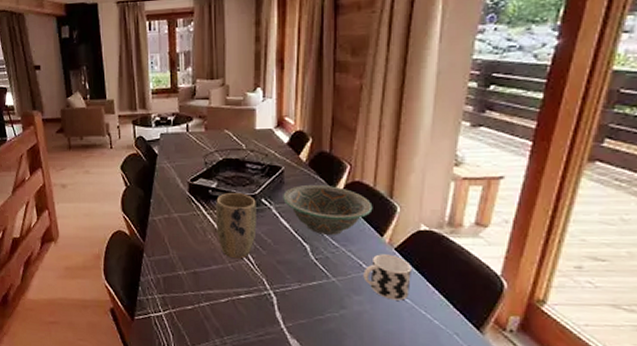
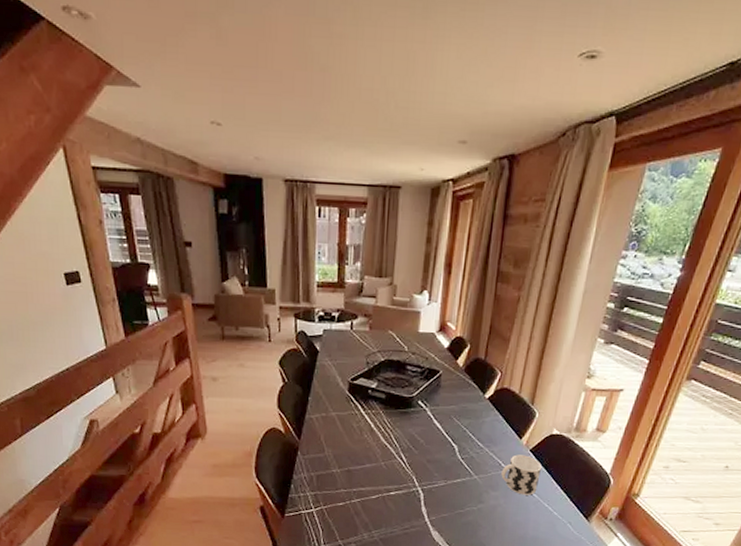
plant pot: present [216,193,257,259] -> none [373,394,413,458]
decorative bowl: present [283,184,373,235] -> none [438,388,516,437]

